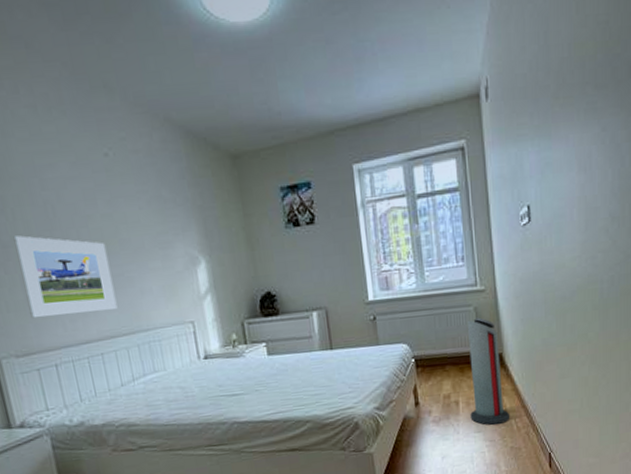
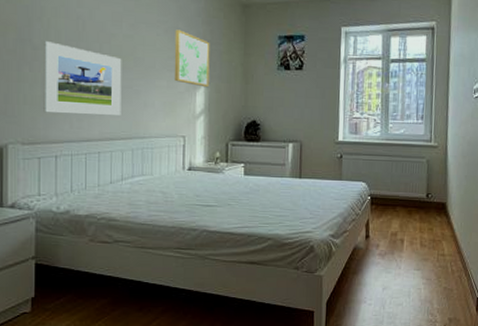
wall art: none [158,198,210,262] -> present [174,29,210,88]
air purifier: present [468,317,511,425] -> none [412,169,447,265]

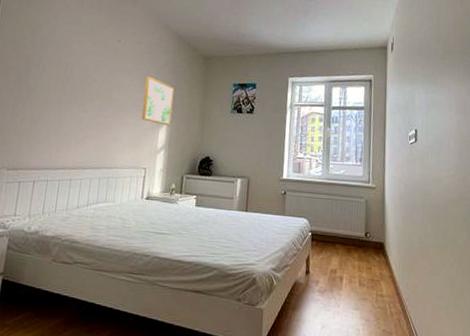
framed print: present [42,41,122,116] -> none [28,83,99,148]

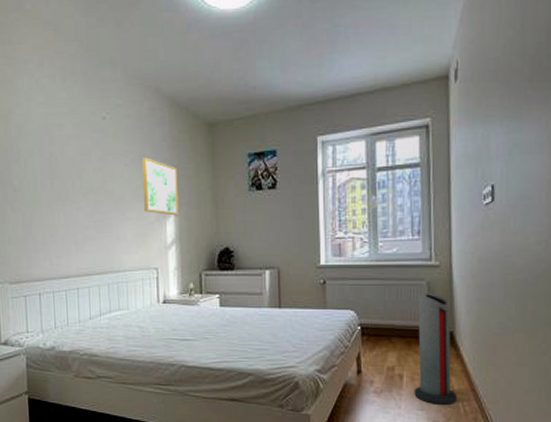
air purifier: none [351,209,386,306] -> present [414,293,458,405]

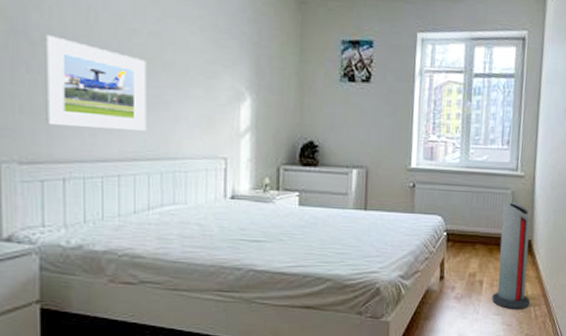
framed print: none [22,182,96,252] -> present [43,35,147,131]
wall art: present [141,157,179,216] -> none [212,27,258,100]

